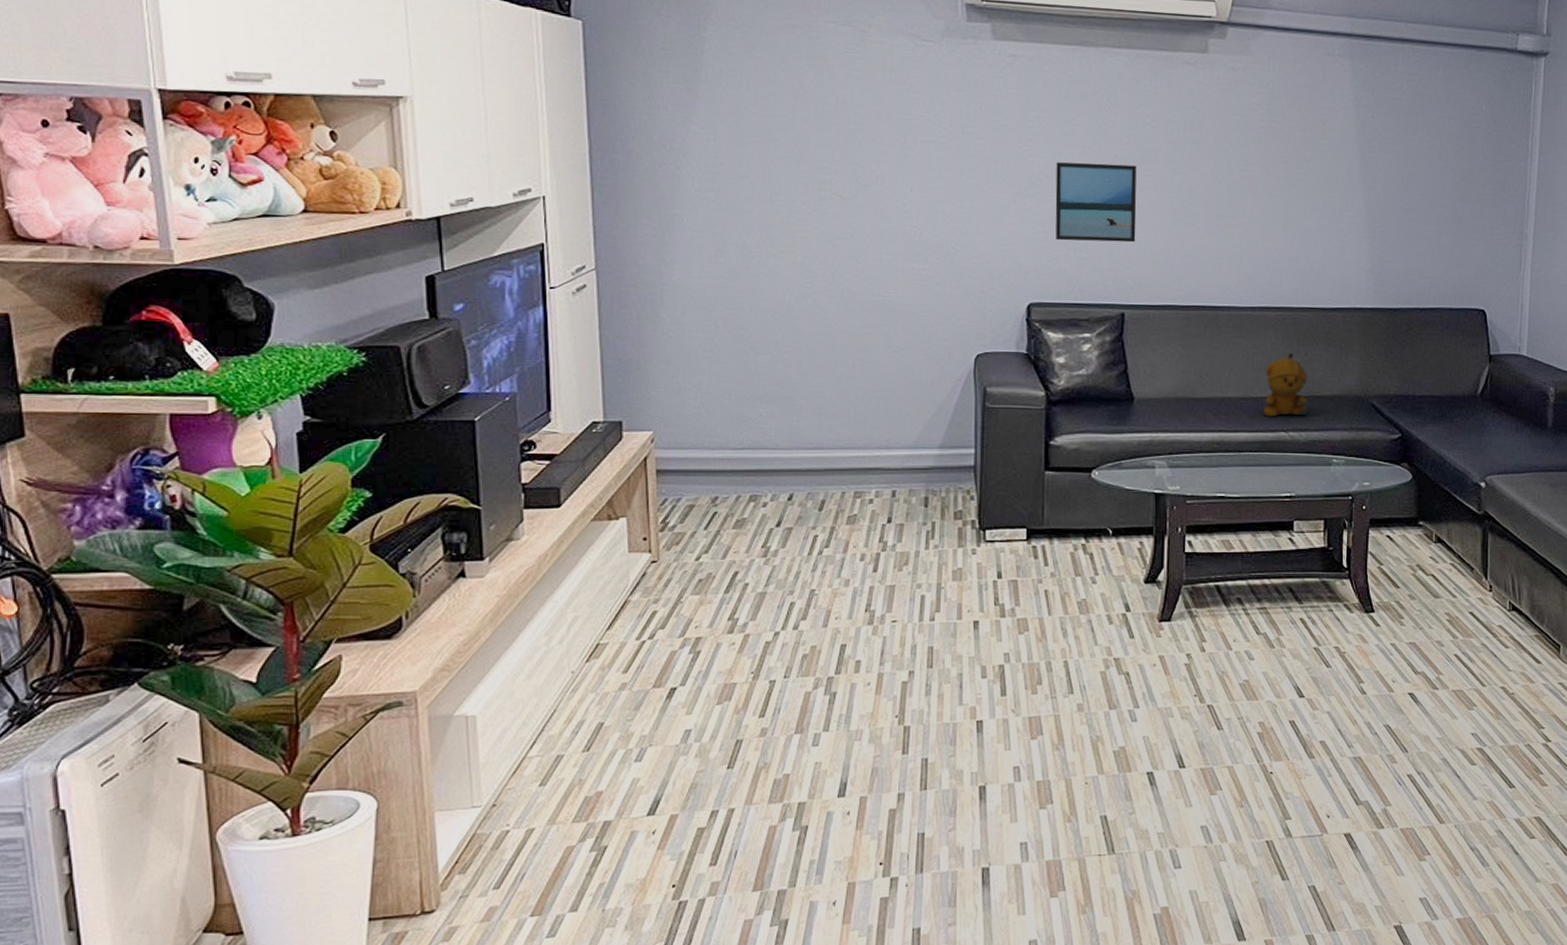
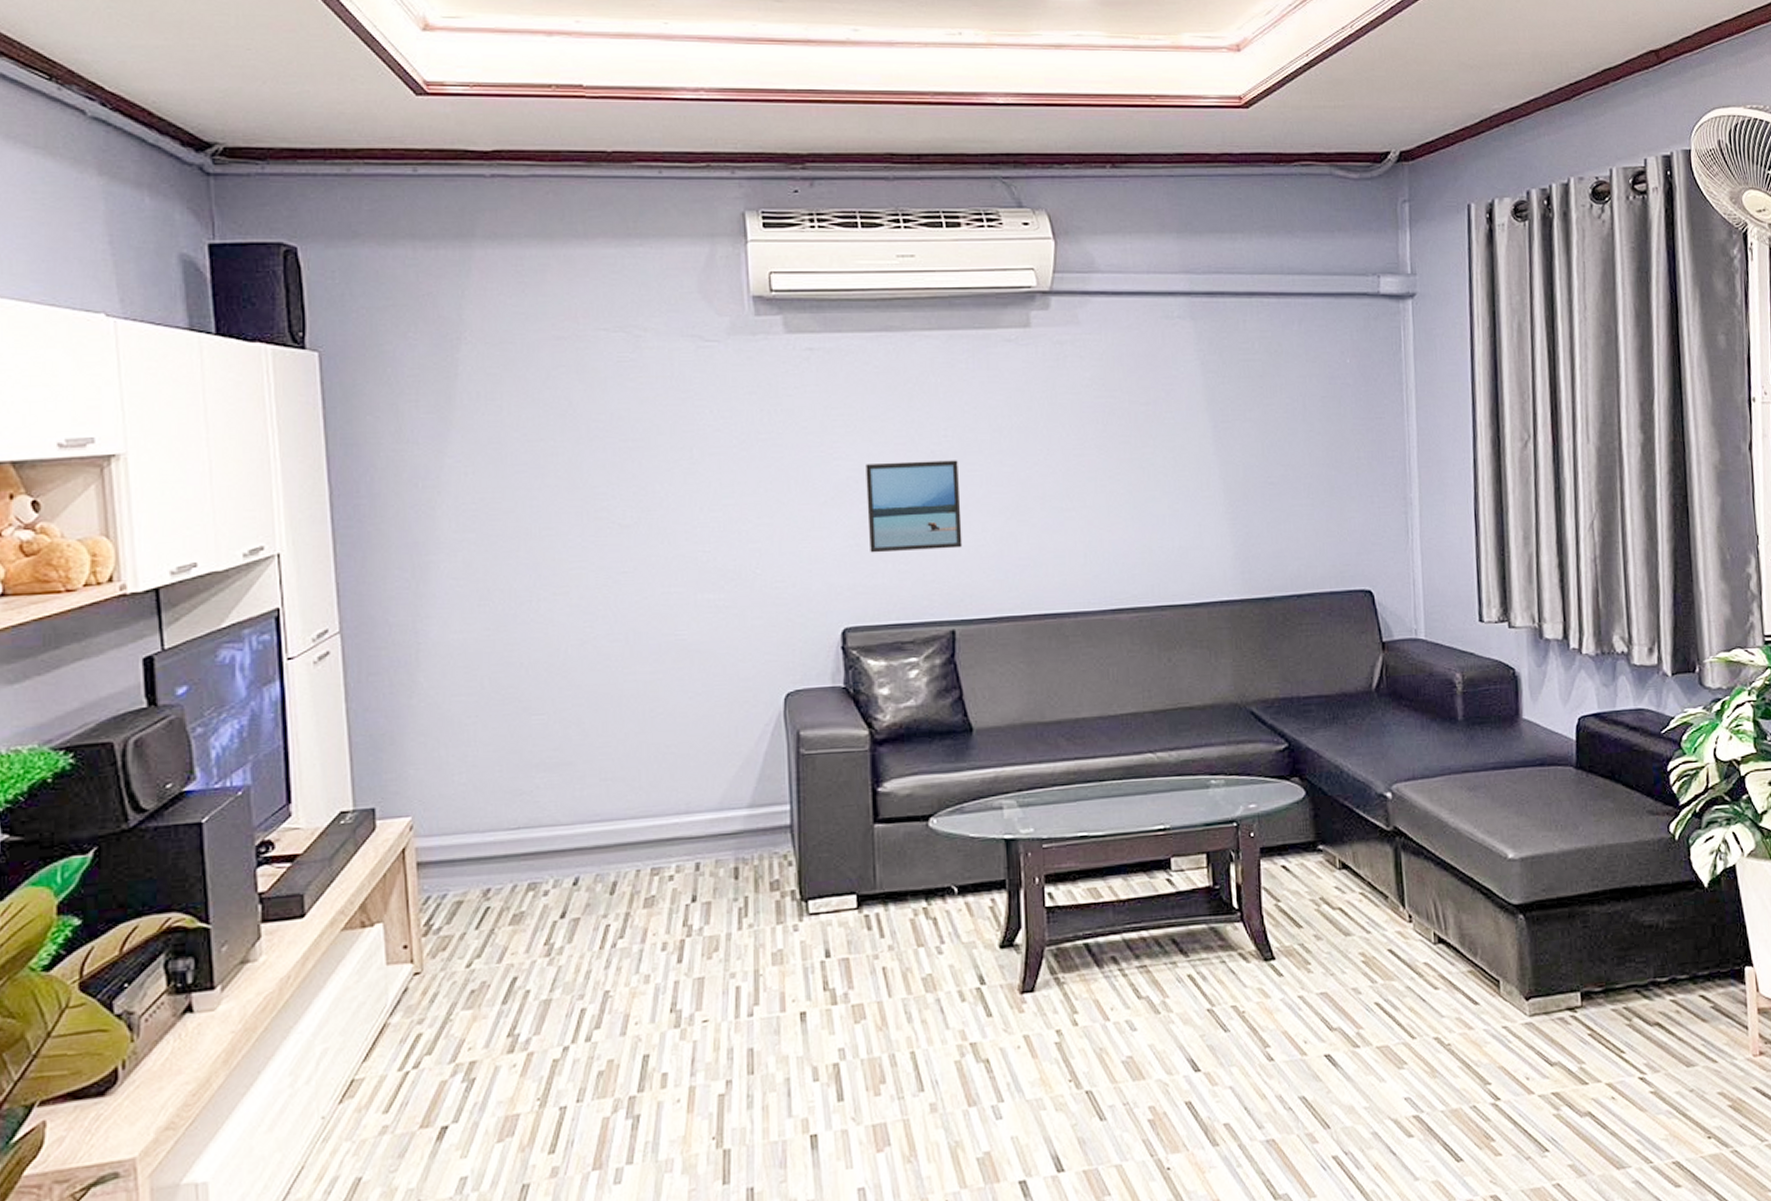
stuffed bear: present [1263,352,1308,417] -> none [1124,659,1176,737]

